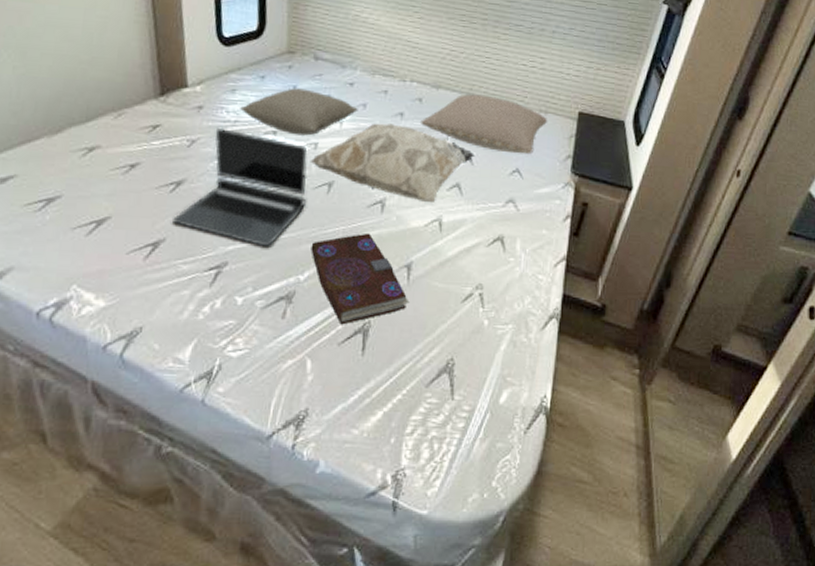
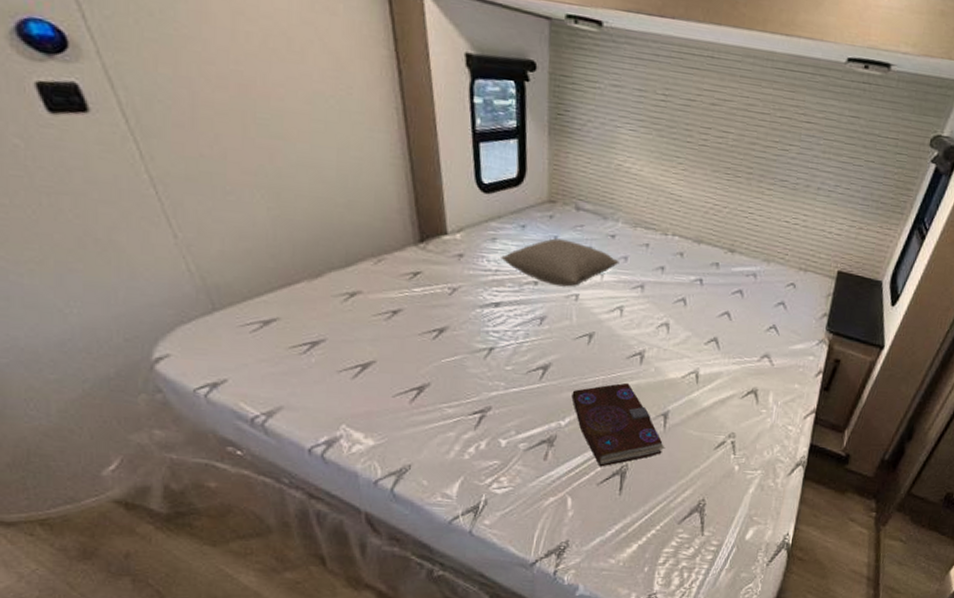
laptop: present [173,127,308,247] -> none [437,276,569,394]
decorative pillow: present [310,122,474,204] -> none [571,276,733,357]
pillow: present [419,93,547,155] -> none [680,249,806,312]

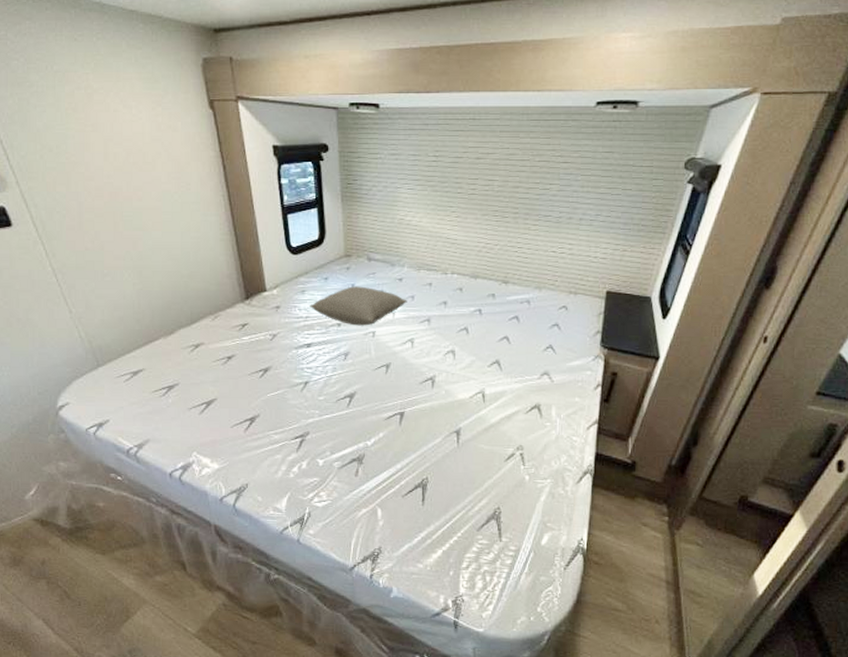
book: present [571,382,665,467] -> none [375,405,460,481]

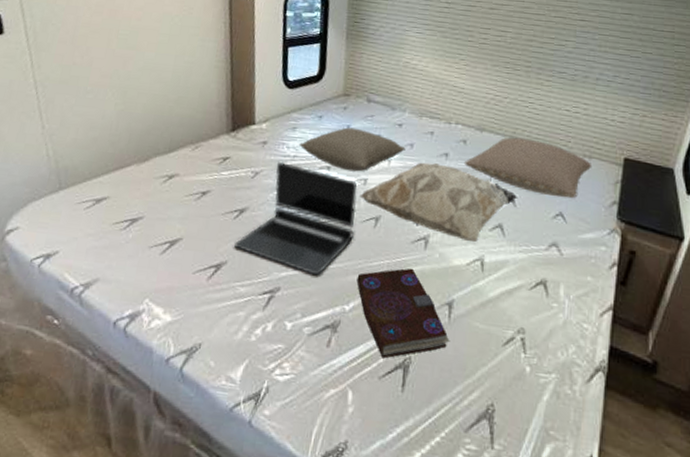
laptop: none [264,323,368,419] -> present [234,161,358,276]
decorative pillow: none [370,311,511,378] -> present [359,162,517,243]
book: none [375,405,460,481] -> present [356,268,450,359]
pillow: none [461,281,577,332] -> present [463,137,591,199]

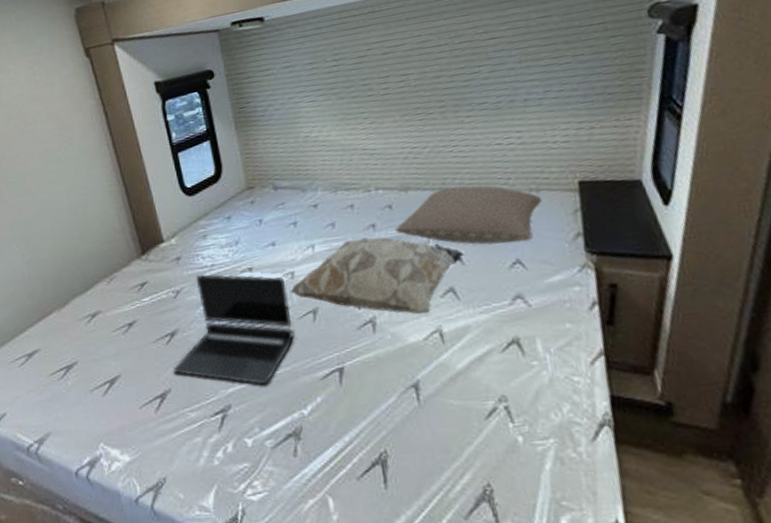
pillow: present [299,127,406,172] -> none [214,220,327,268]
book: present [356,268,450,359] -> none [308,355,426,458]

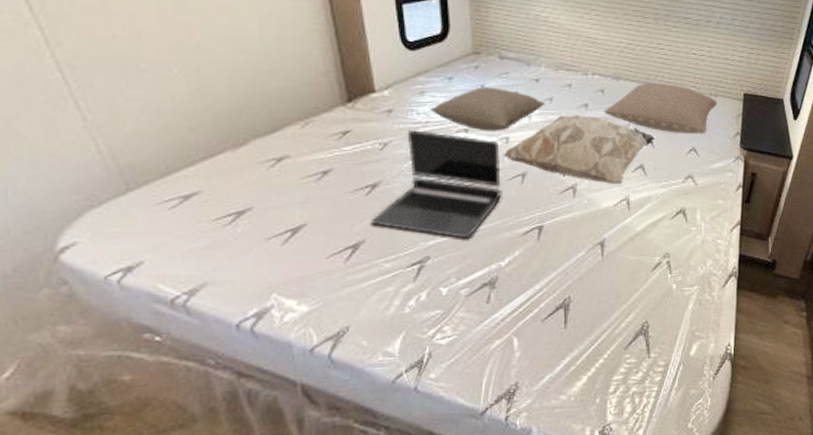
pillow: none [214,220,327,268] -> present [430,87,545,131]

